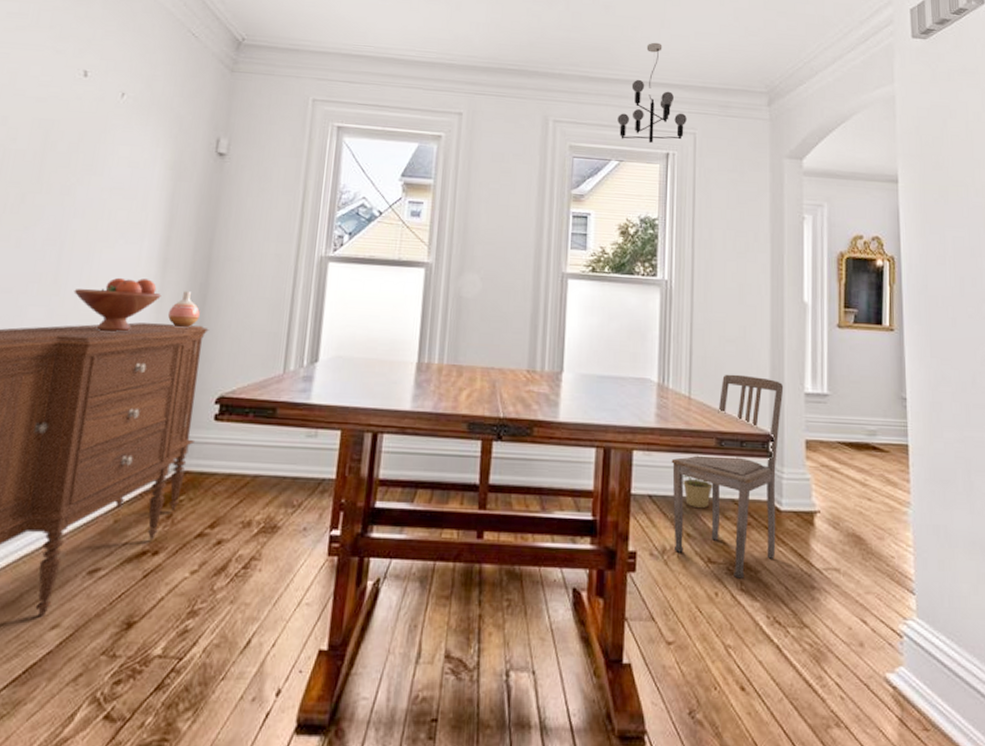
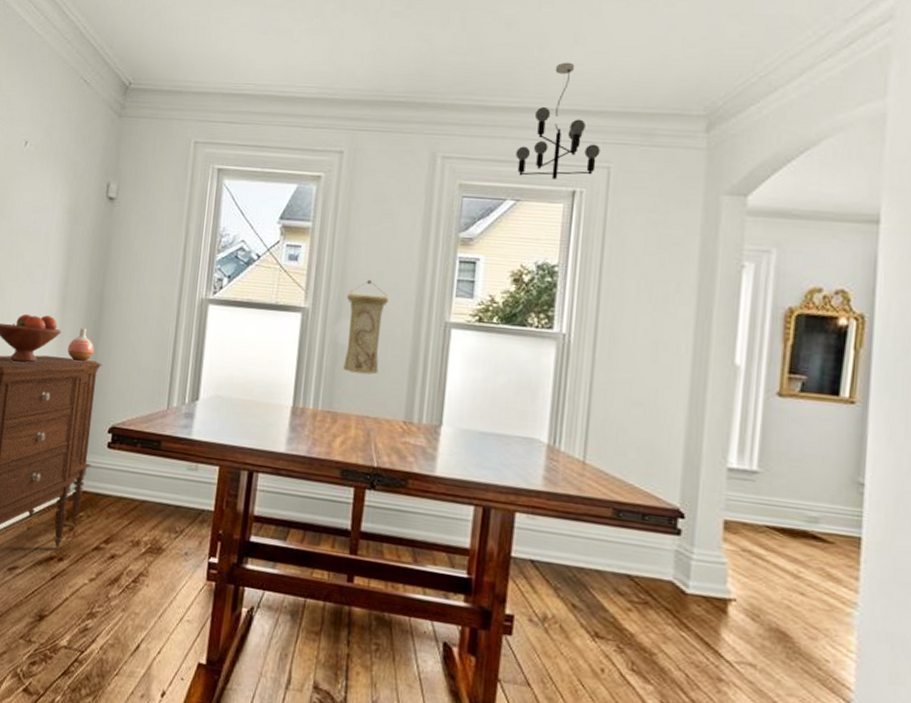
wall scroll: none [467,234,509,326] -> present [343,279,388,375]
dining chair: present [671,374,784,579] -> none [556,440,701,659]
potted plant: present [683,475,713,509] -> none [571,543,606,581]

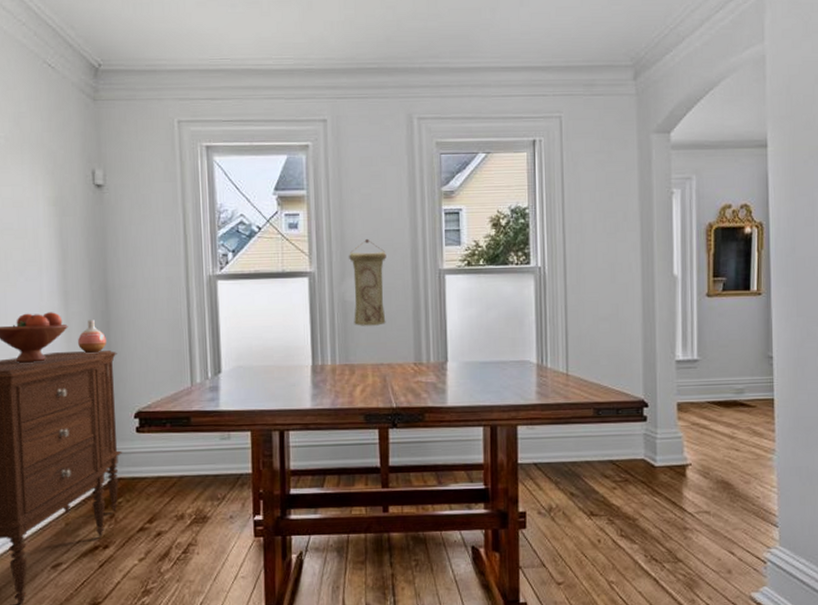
chandelier: present [516,62,600,180] -> none [482,23,552,132]

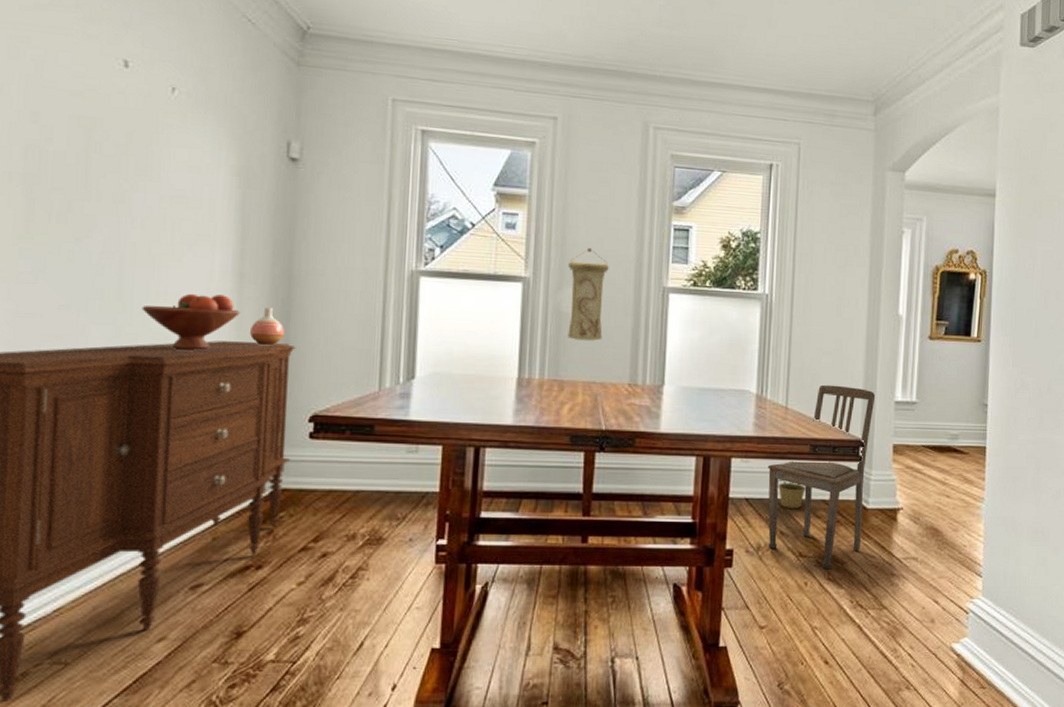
dining chair: none [553,349,656,527] -> present [767,384,876,570]
potted plant: none [565,443,592,471] -> present [778,479,806,509]

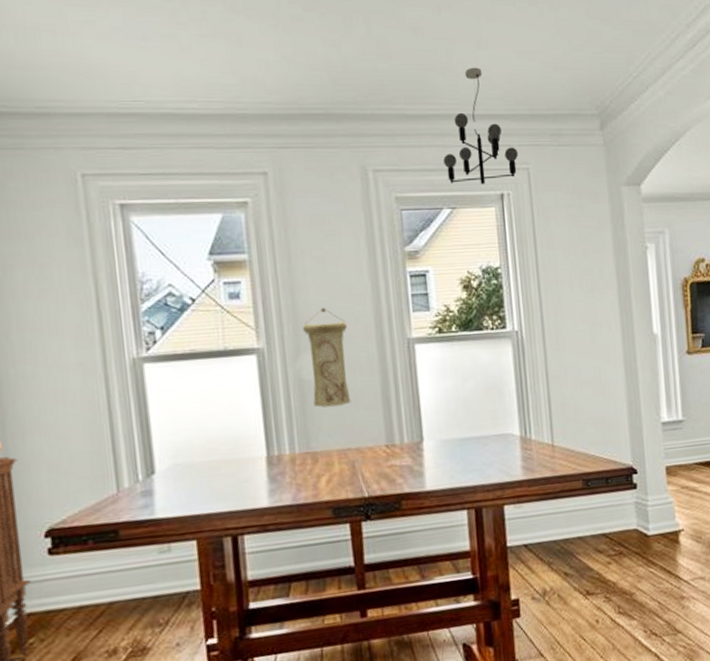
chandelier: none [721,43,792,154] -> present [443,67,518,185]
dining chair: present [767,384,876,570] -> none [542,414,647,604]
potted plant: present [778,479,806,509] -> none [555,519,584,548]

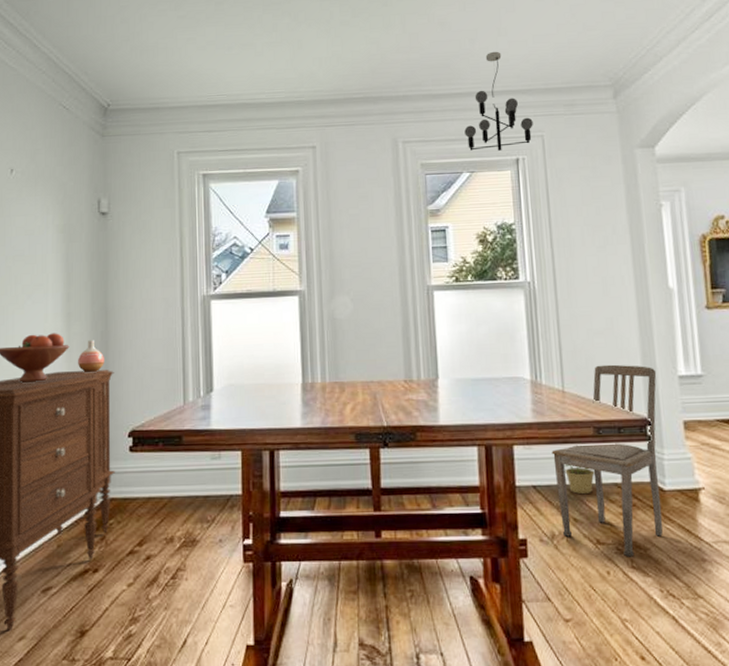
wall scroll: present [303,307,351,408] -> none [338,257,375,344]
dining chair: none [542,414,647,604] -> present [551,364,663,557]
potted plant: none [555,519,584,548] -> present [565,464,595,495]

